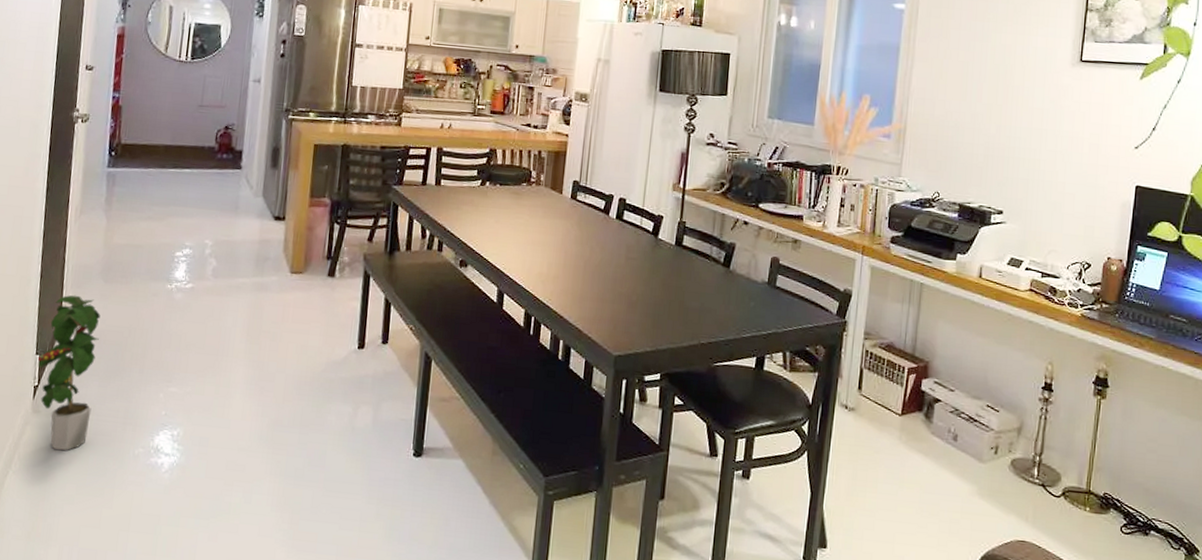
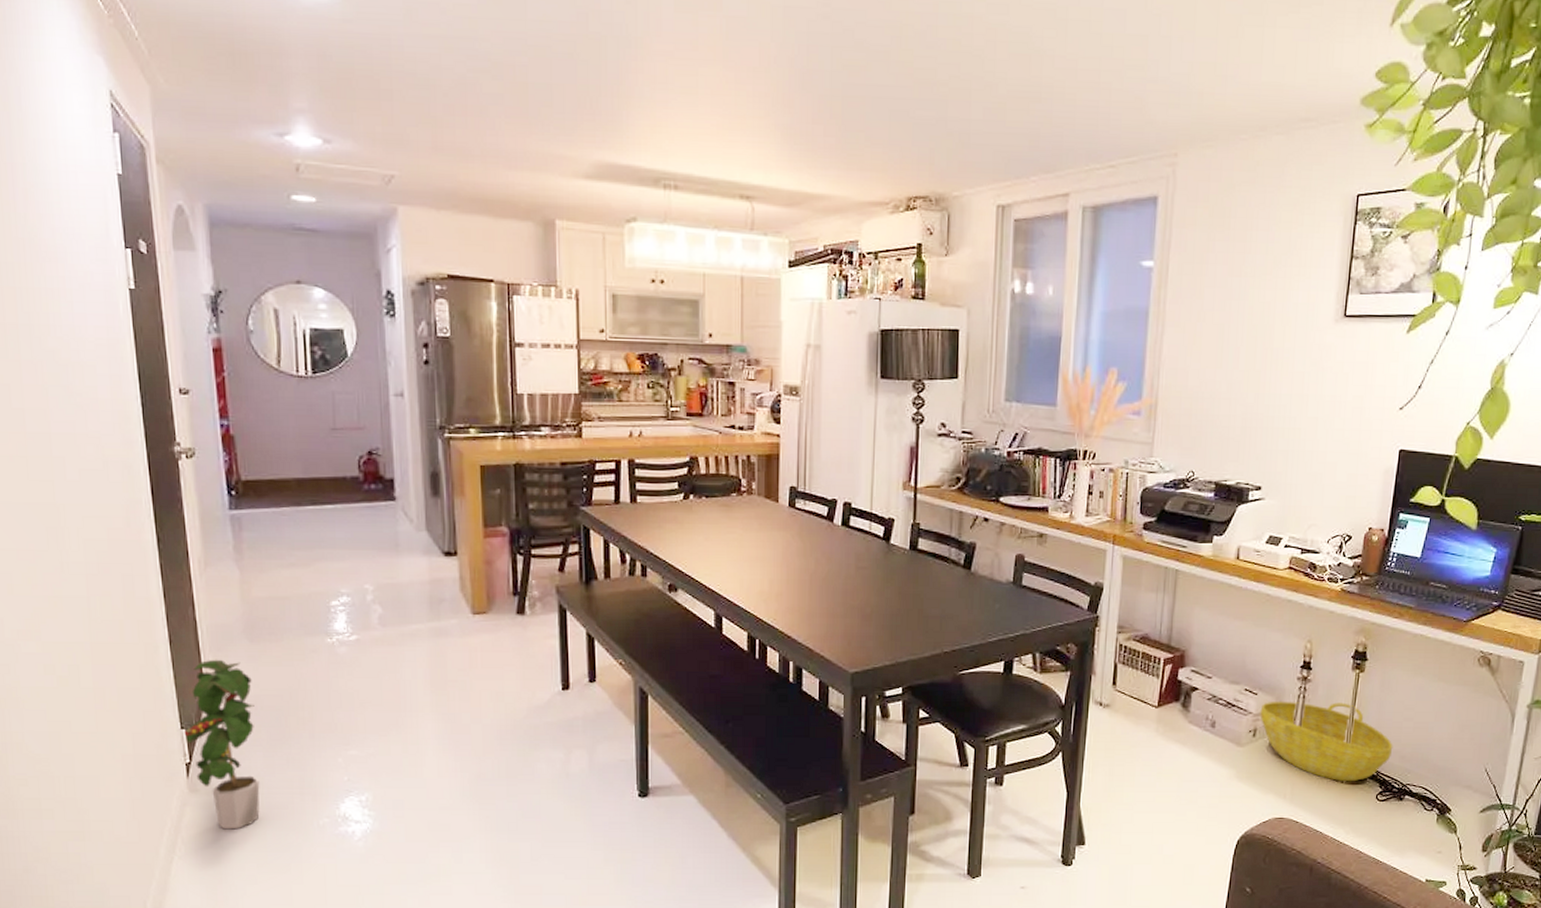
basket: none [1001,420,1137,511] -> present [1260,701,1393,782]

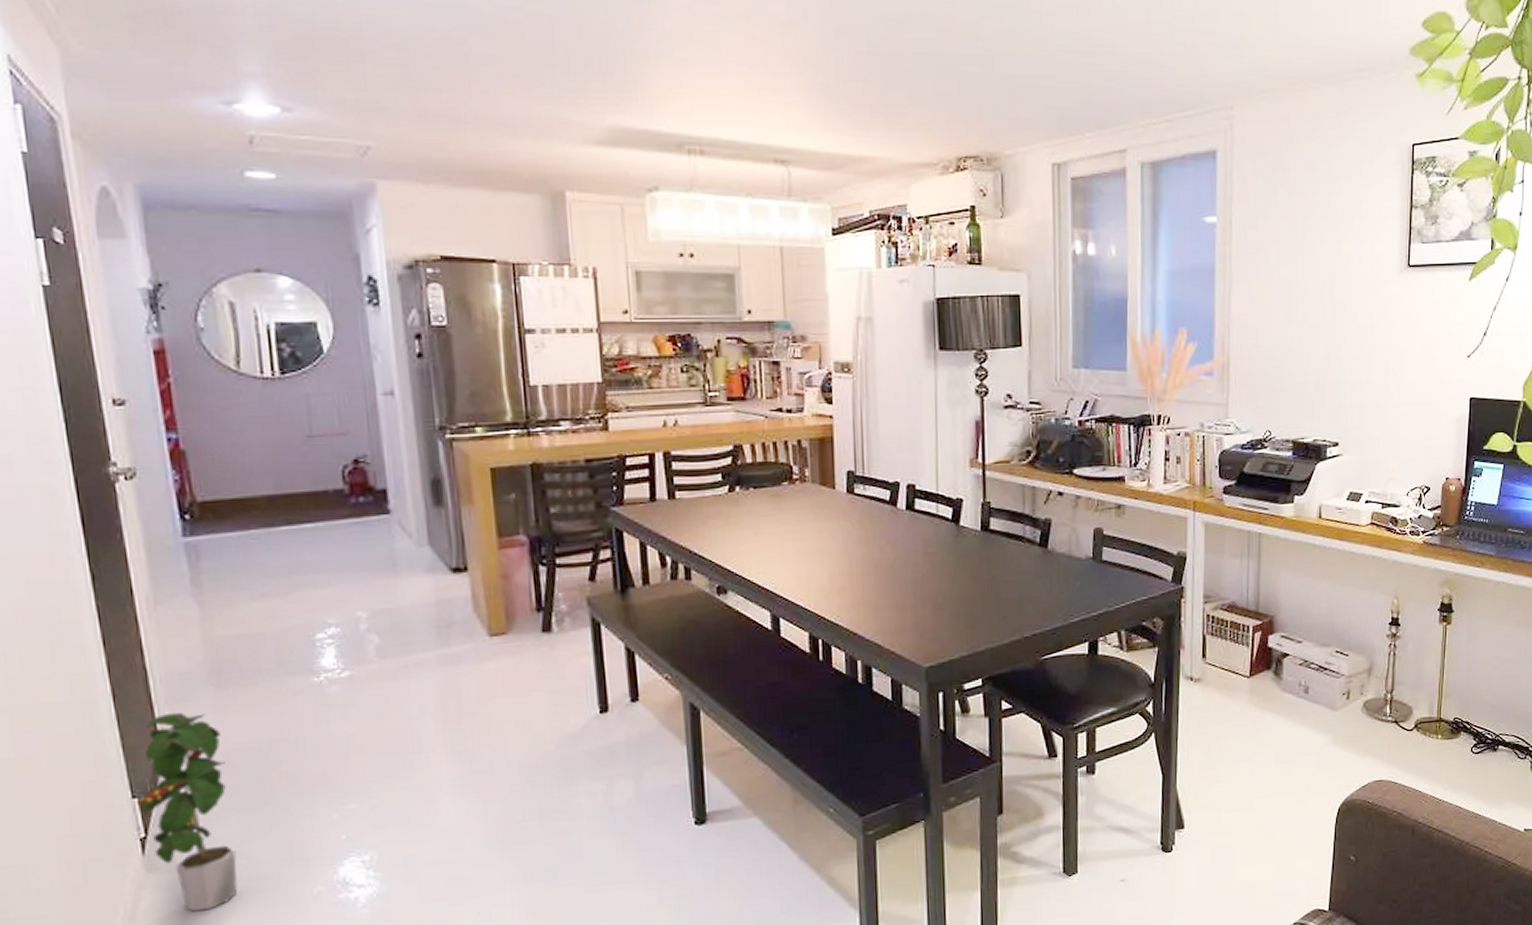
basket: present [1260,701,1393,782] -> none [1352,657,1484,737]

